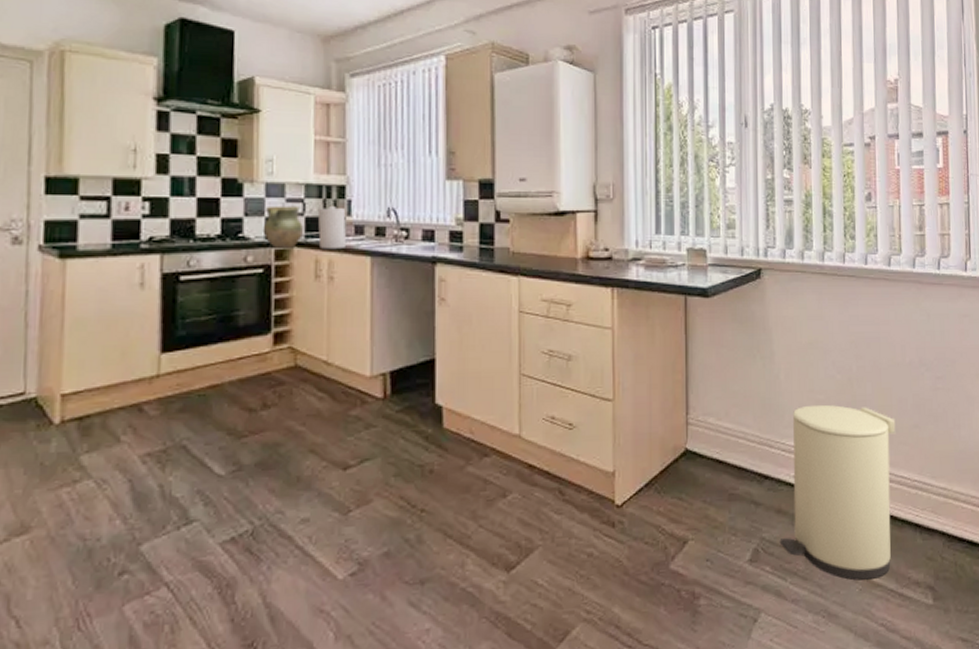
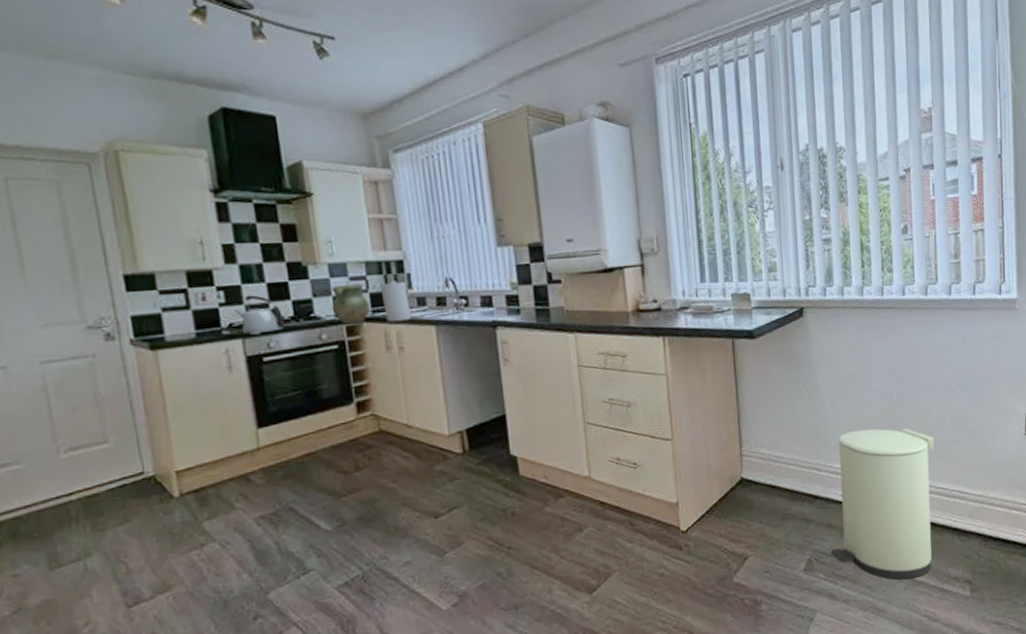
kettle: none [157,209,210,251] -> present [234,295,285,335]

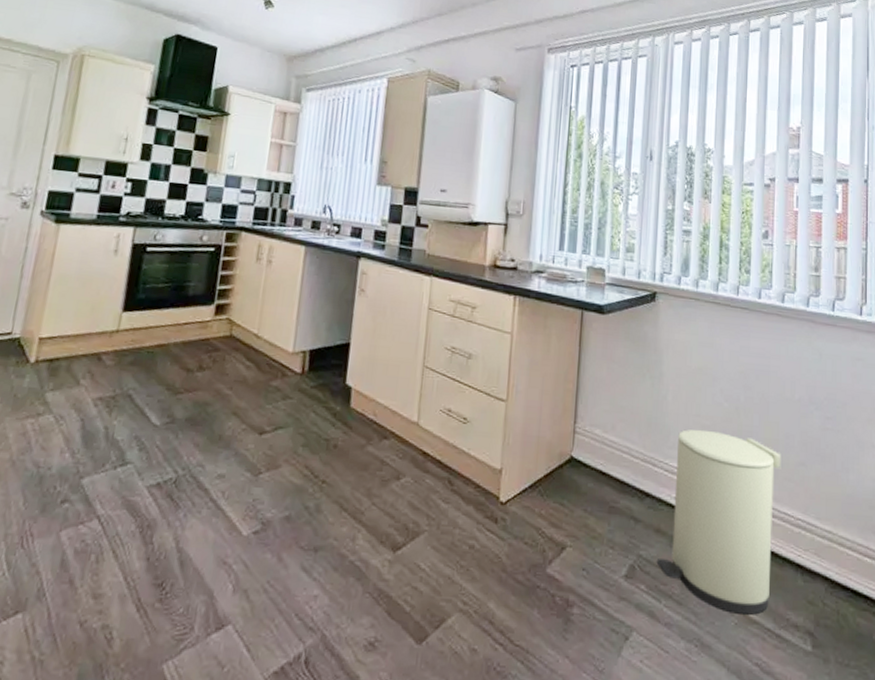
kettle: present [234,295,285,335] -> none [135,190,176,226]
ceramic jug: present [331,283,370,326] -> none [218,195,252,233]
paper towel holder: present [380,281,412,323] -> none [263,199,289,238]

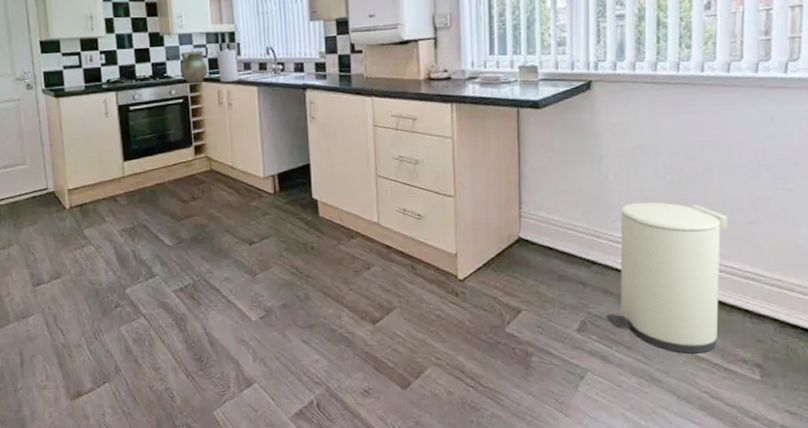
ceramic jug: none [218,195,252,233] -> present [180,50,208,84]
paper towel holder: none [263,199,289,238] -> present [216,49,239,83]

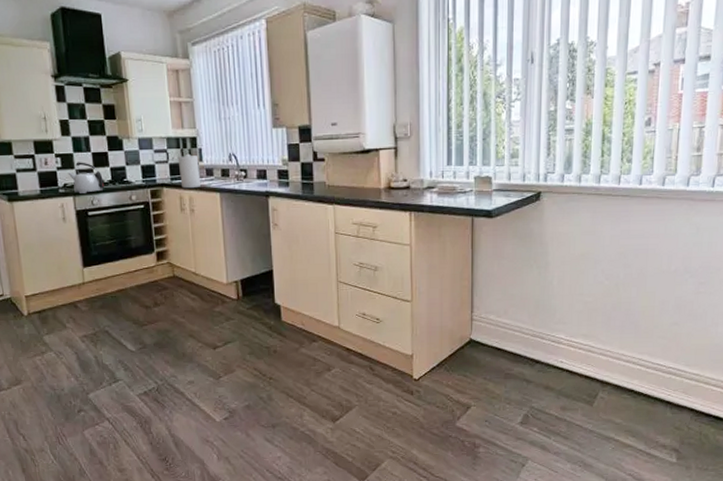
kettle: none [111,58,146,89] -> present [68,162,105,193]
ceramic jug: present [180,50,208,84] -> none [140,155,169,190]
pedal bin: present [606,202,727,354] -> none [546,305,655,441]

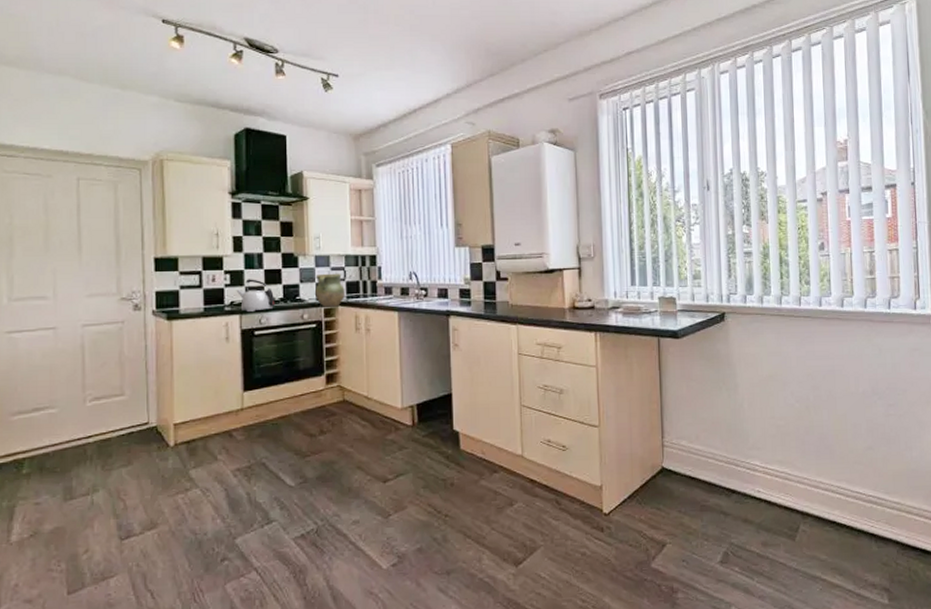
ceramic jug: none [140,155,169,190] -> present [314,273,345,308]
paper towel holder: present [177,154,202,189] -> none [355,272,379,308]

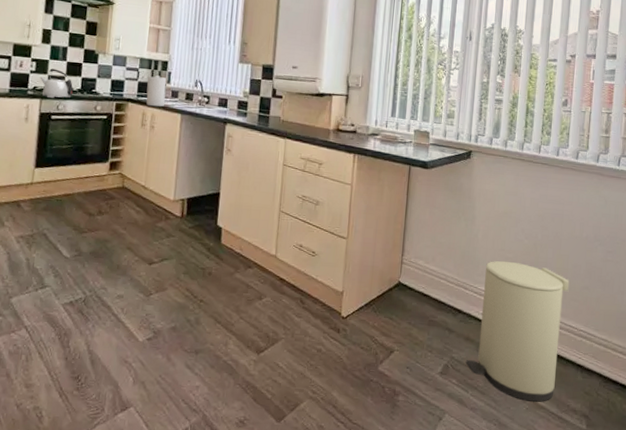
ceramic jug: present [314,273,345,308] -> none [108,72,136,104]
paper towel holder: none [355,272,379,308] -> present [146,75,167,107]
pedal bin: none [746,429,850,581] -> present [465,260,569,402]

